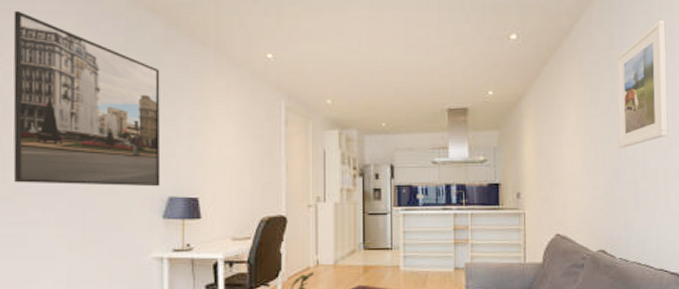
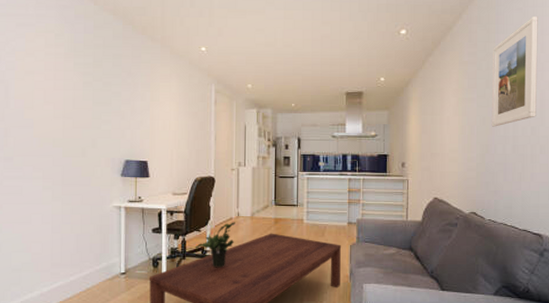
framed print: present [13,10,161,187] -> none [12,14,120,152]

